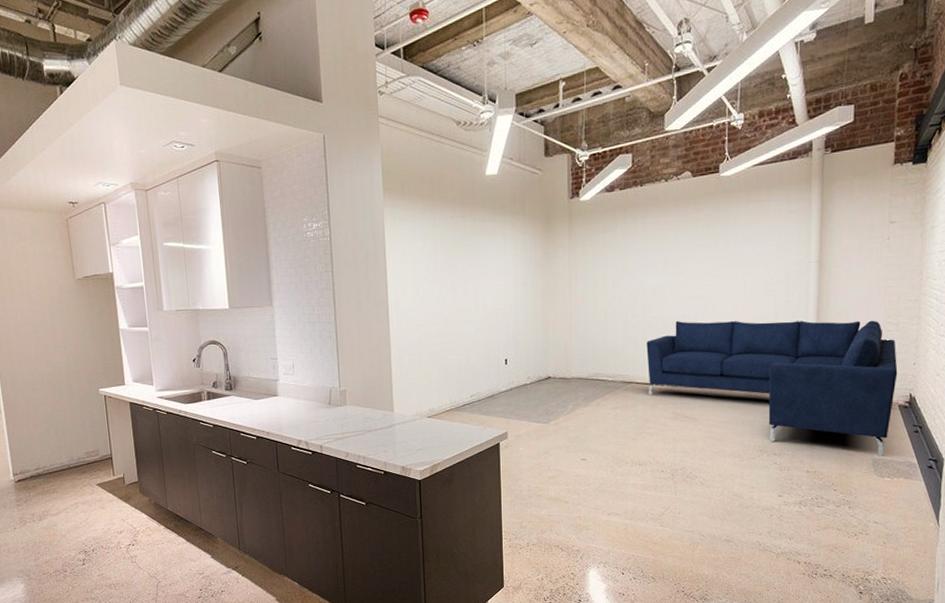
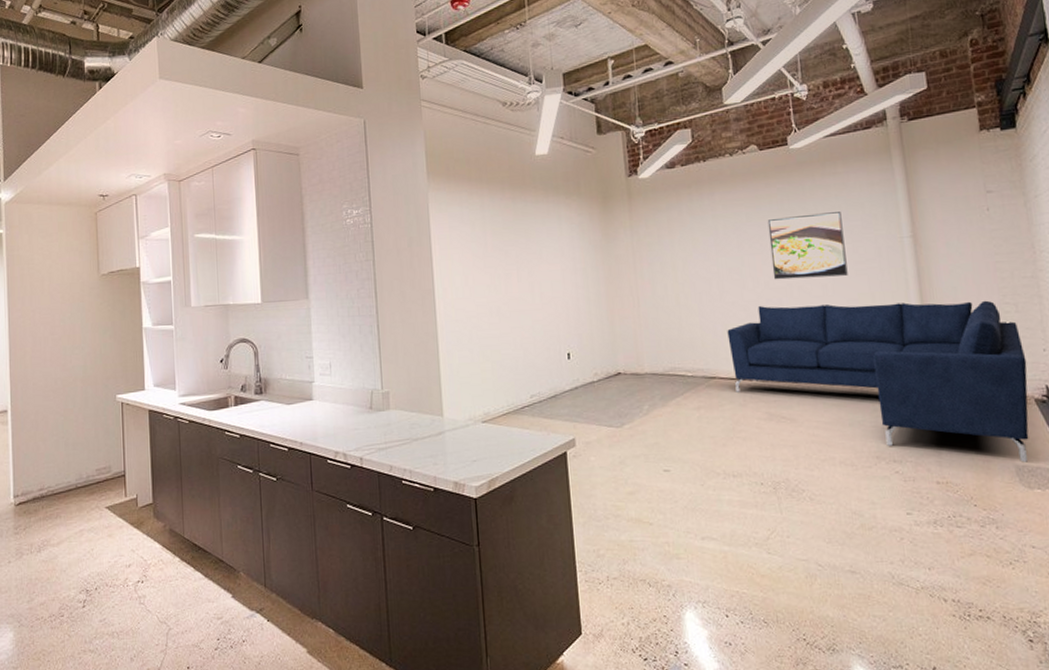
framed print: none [692,237,759,298] -> present [767,212,848,280]

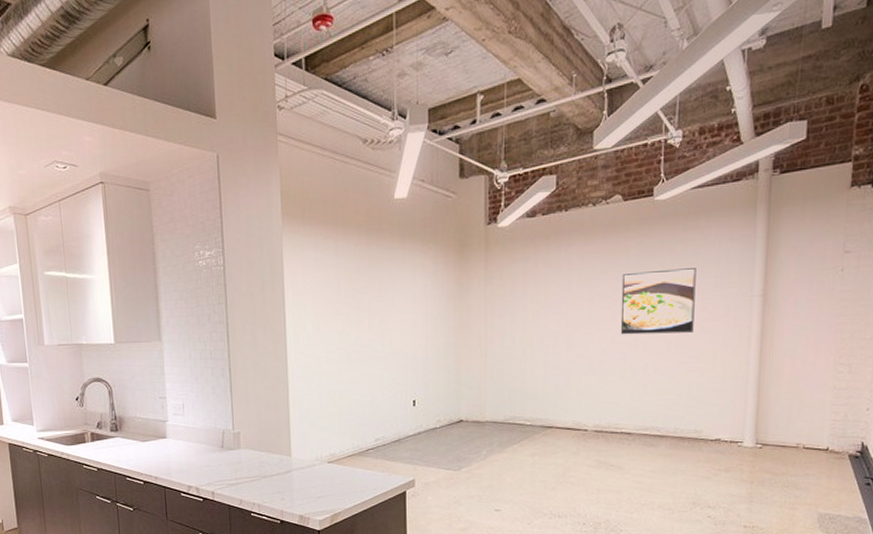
sofa: present [727,300,1029,463] -> none [569,360,849,511]

